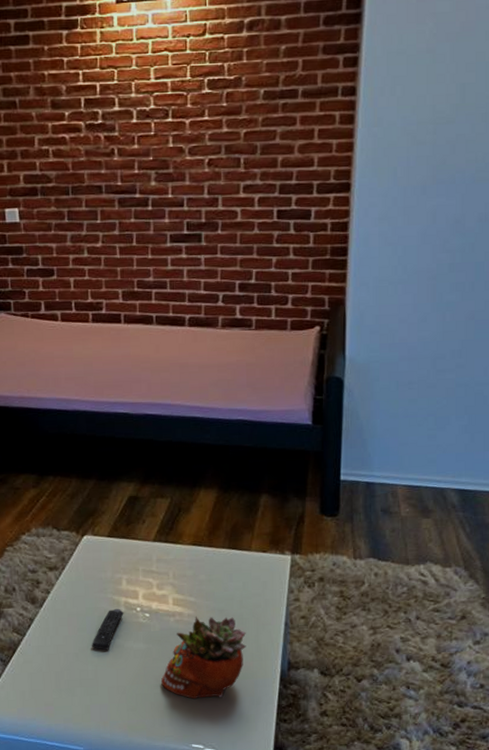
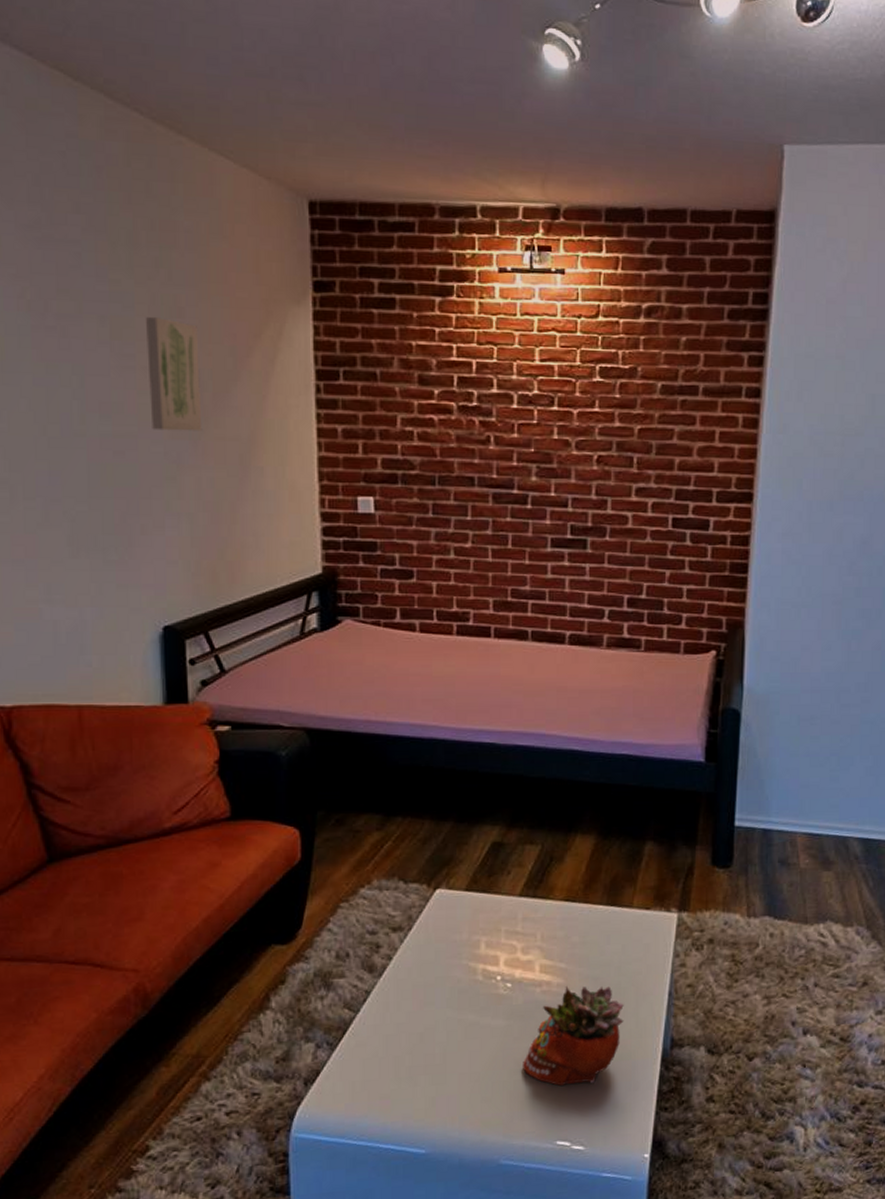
remote control: present [92,608,124,650] -> none [441,977,481,1029]

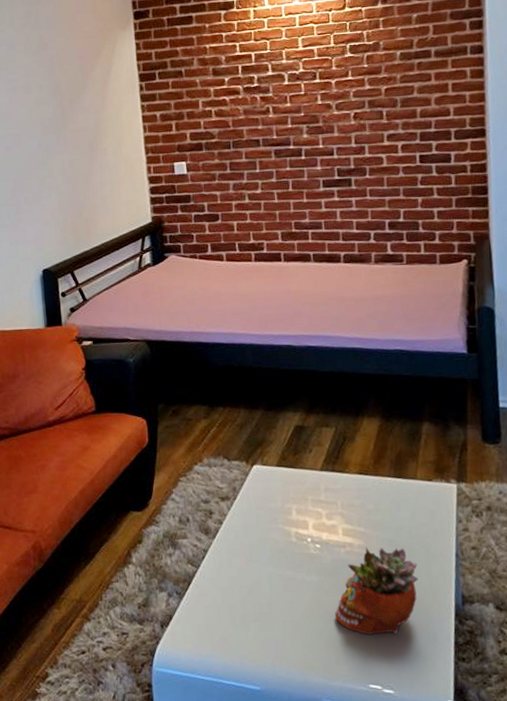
wall art: present [146,317,202,432] -> none [23,51,63,130]

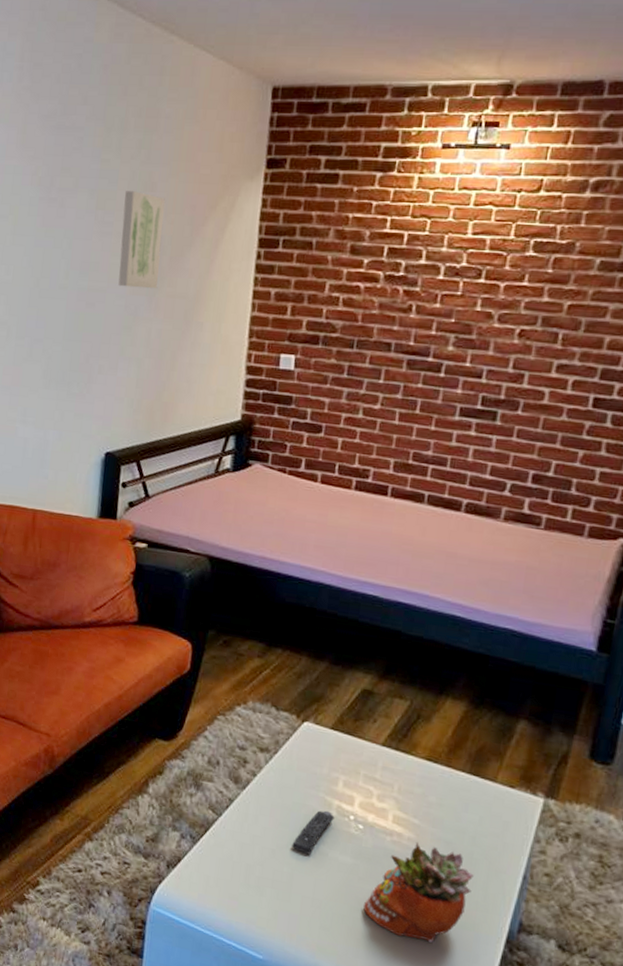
wall art: none [23,51,63,130] -> present [118,191,165,289]
remote control: none [265,539,295,583] -> present [292,810,335,855]

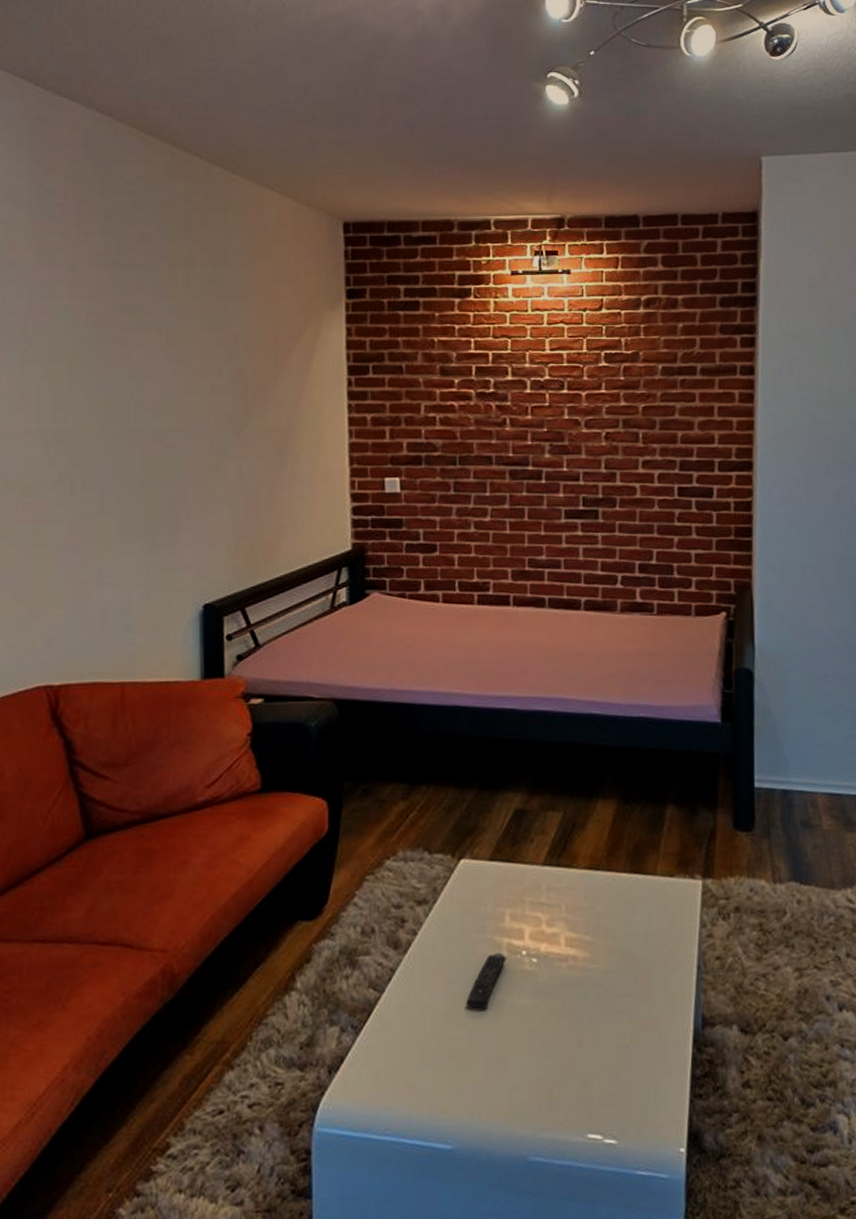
wall art: present [118,191,165,289] -> none [198,326,245,425]
succulent planter: present [363,842,474,943] -> none [550,960,653,1072]

